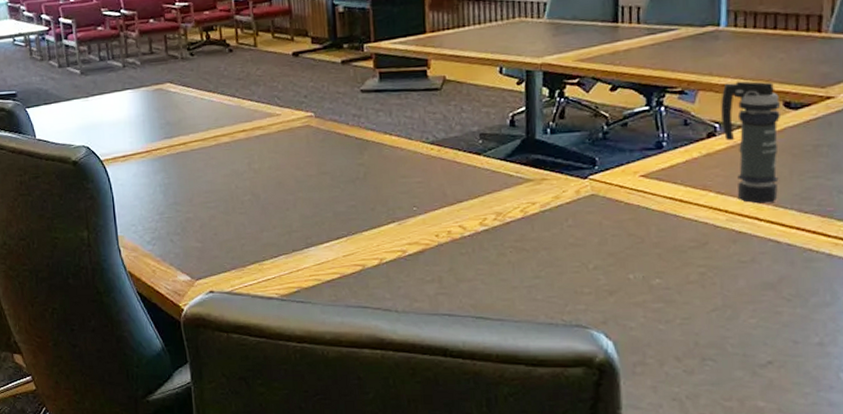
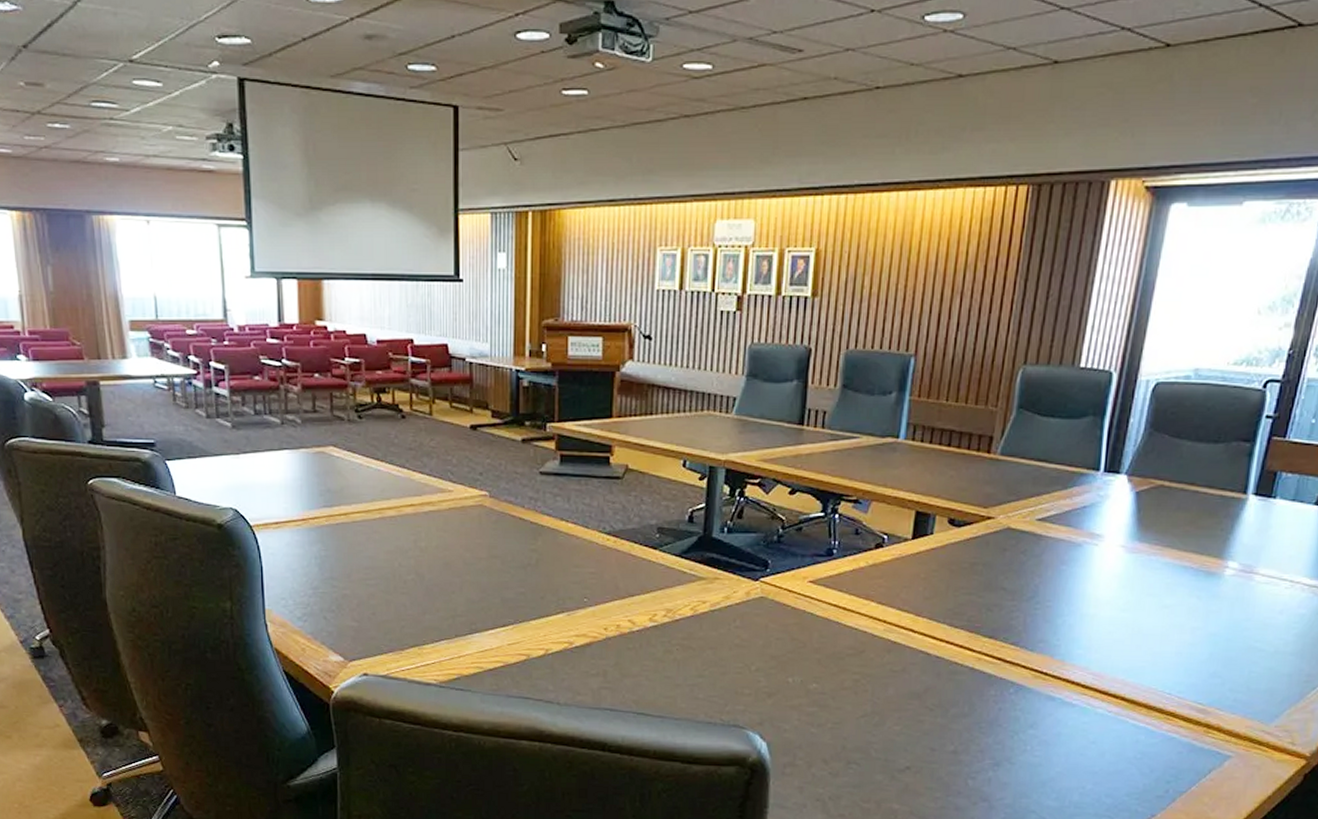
smoke grenade: present [721,81,781,204] -> none [890,494,946,616]

